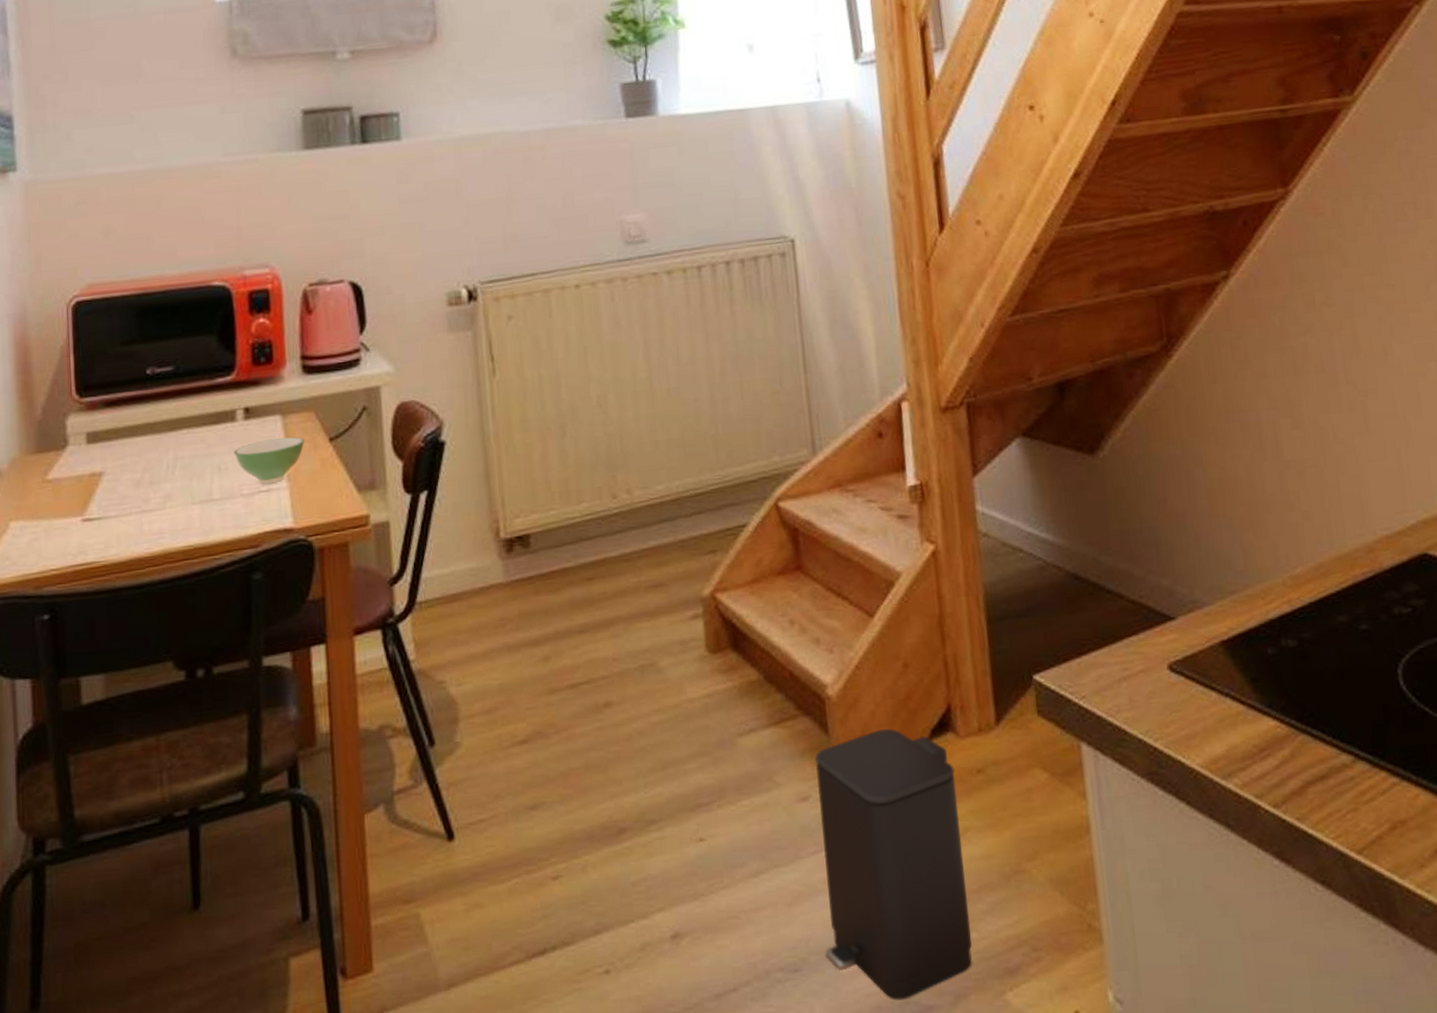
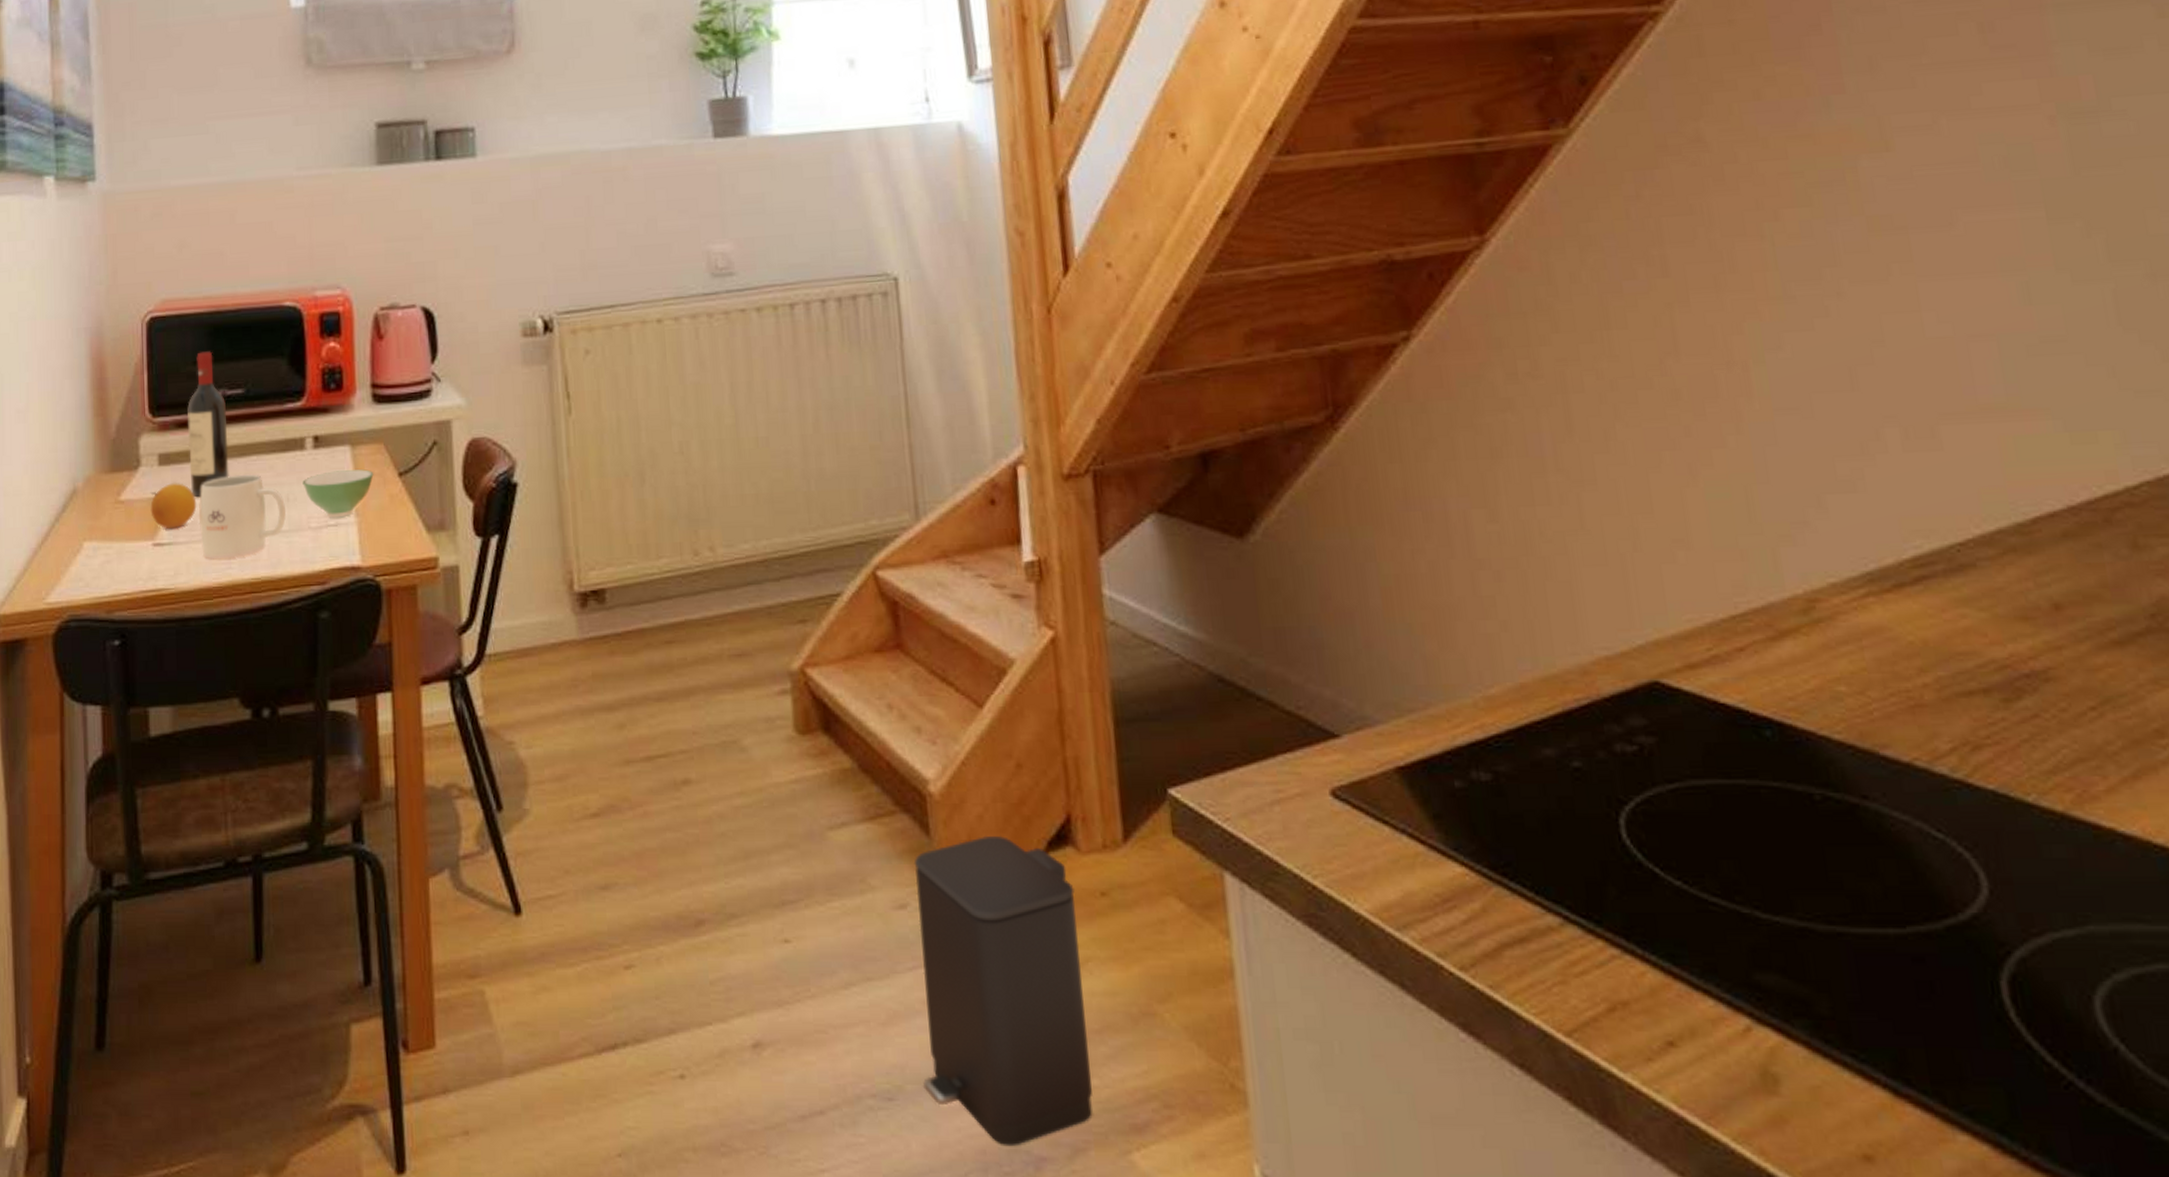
fruit: none [78,459,127,505] -> present [150,482,197,530]
wine bottle: none [116,332,160,474] -> present [187,351,229,499]
mug: none [128,447,217,531] -> present [198,474,286,560]

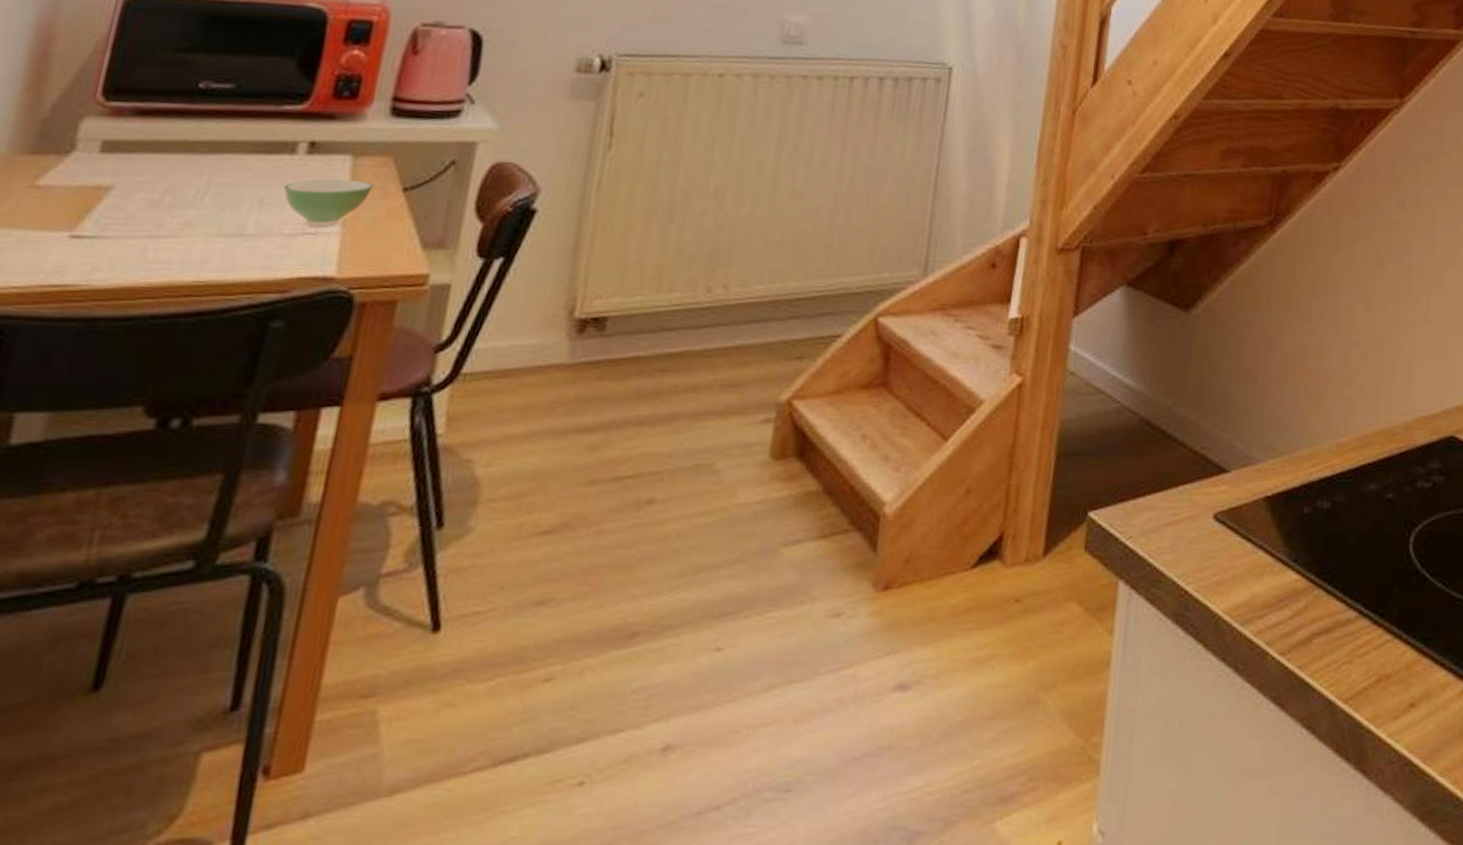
fruit: present [150,482,197,530] -> none [75,172,142,222]
wine bottle: present [187,351,229,499] -> none [137,39,207,193]
mug: present [198,474,286,560] -> none [135,171,257,259]
pedal bin: present [914,835,1092,1145] -> none [821,551,994,824]

